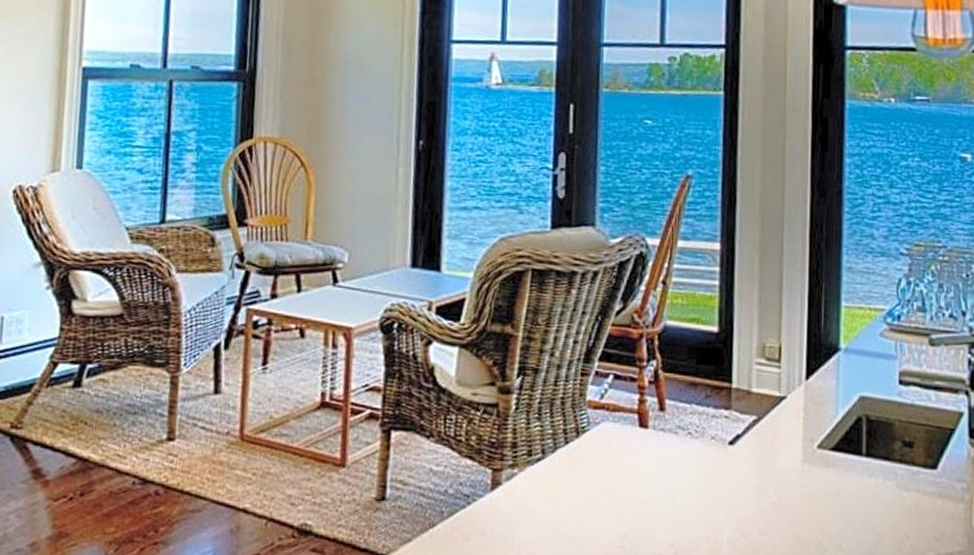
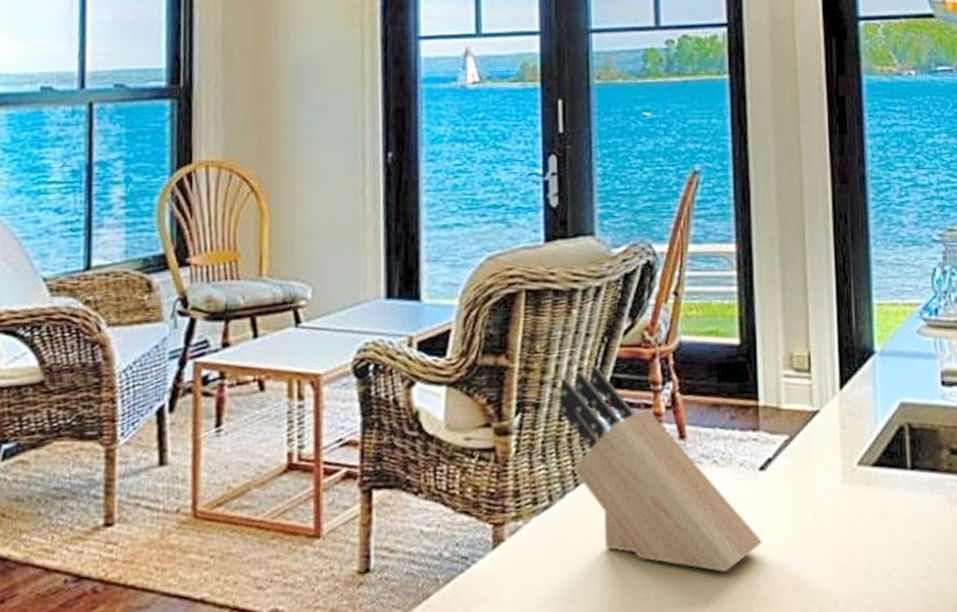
knife block: none [555,340,727,530] -> present [558,366,762,572]

